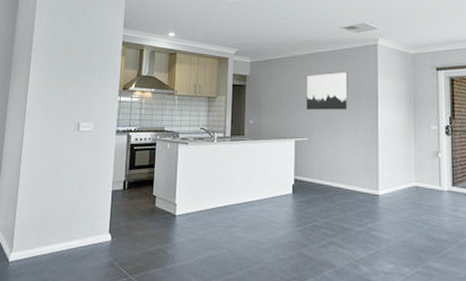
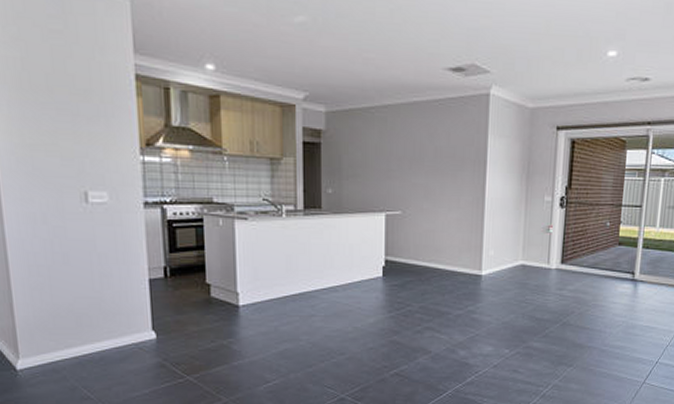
wall art: present [306,71,348,110] -> none [399,128,452,178]

